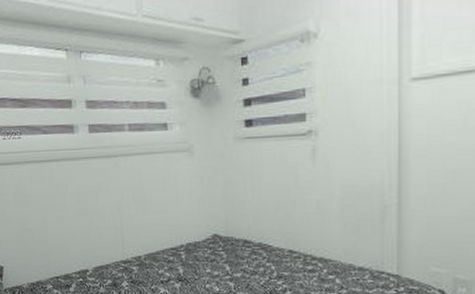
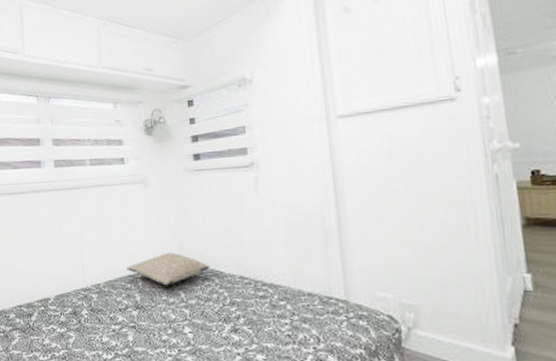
pillow: none [169,225,258,259] -> present [127,252,210,286]

